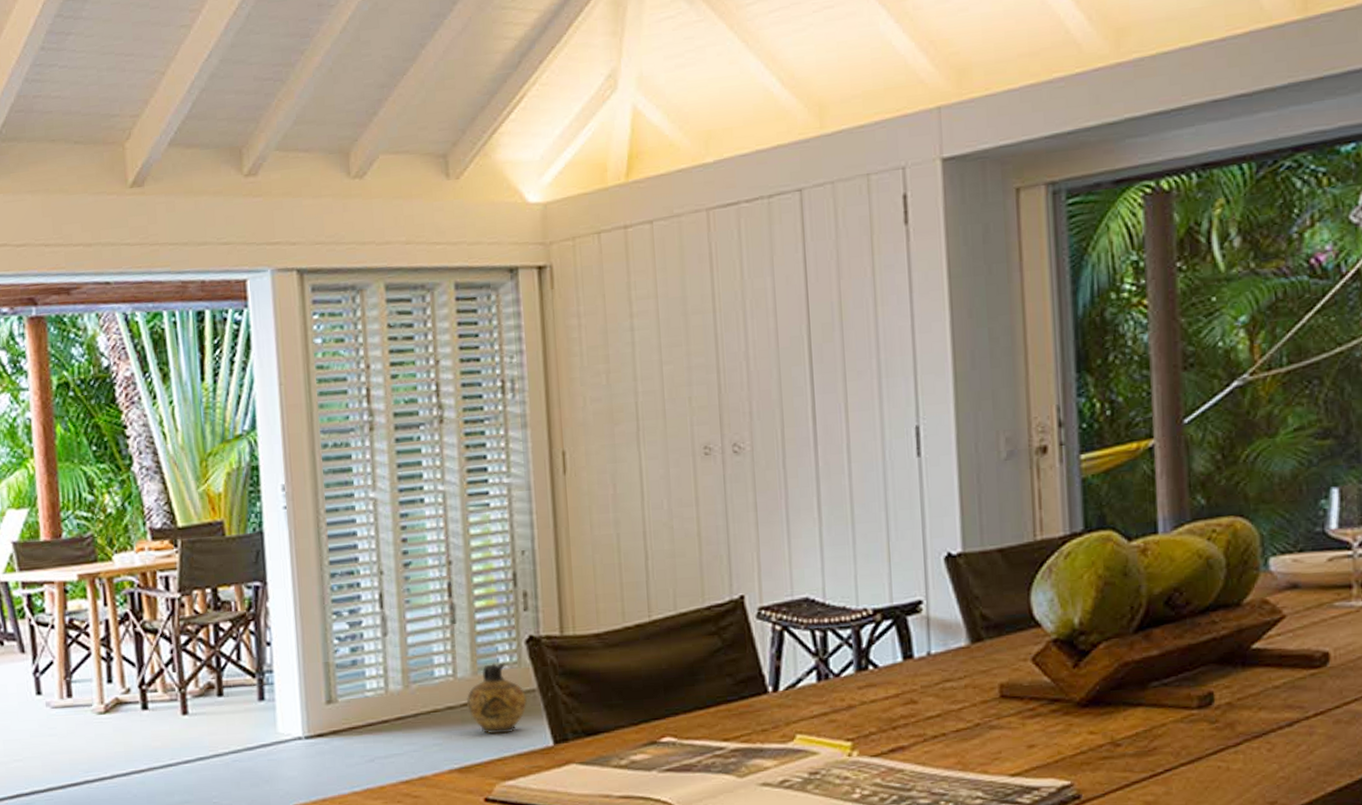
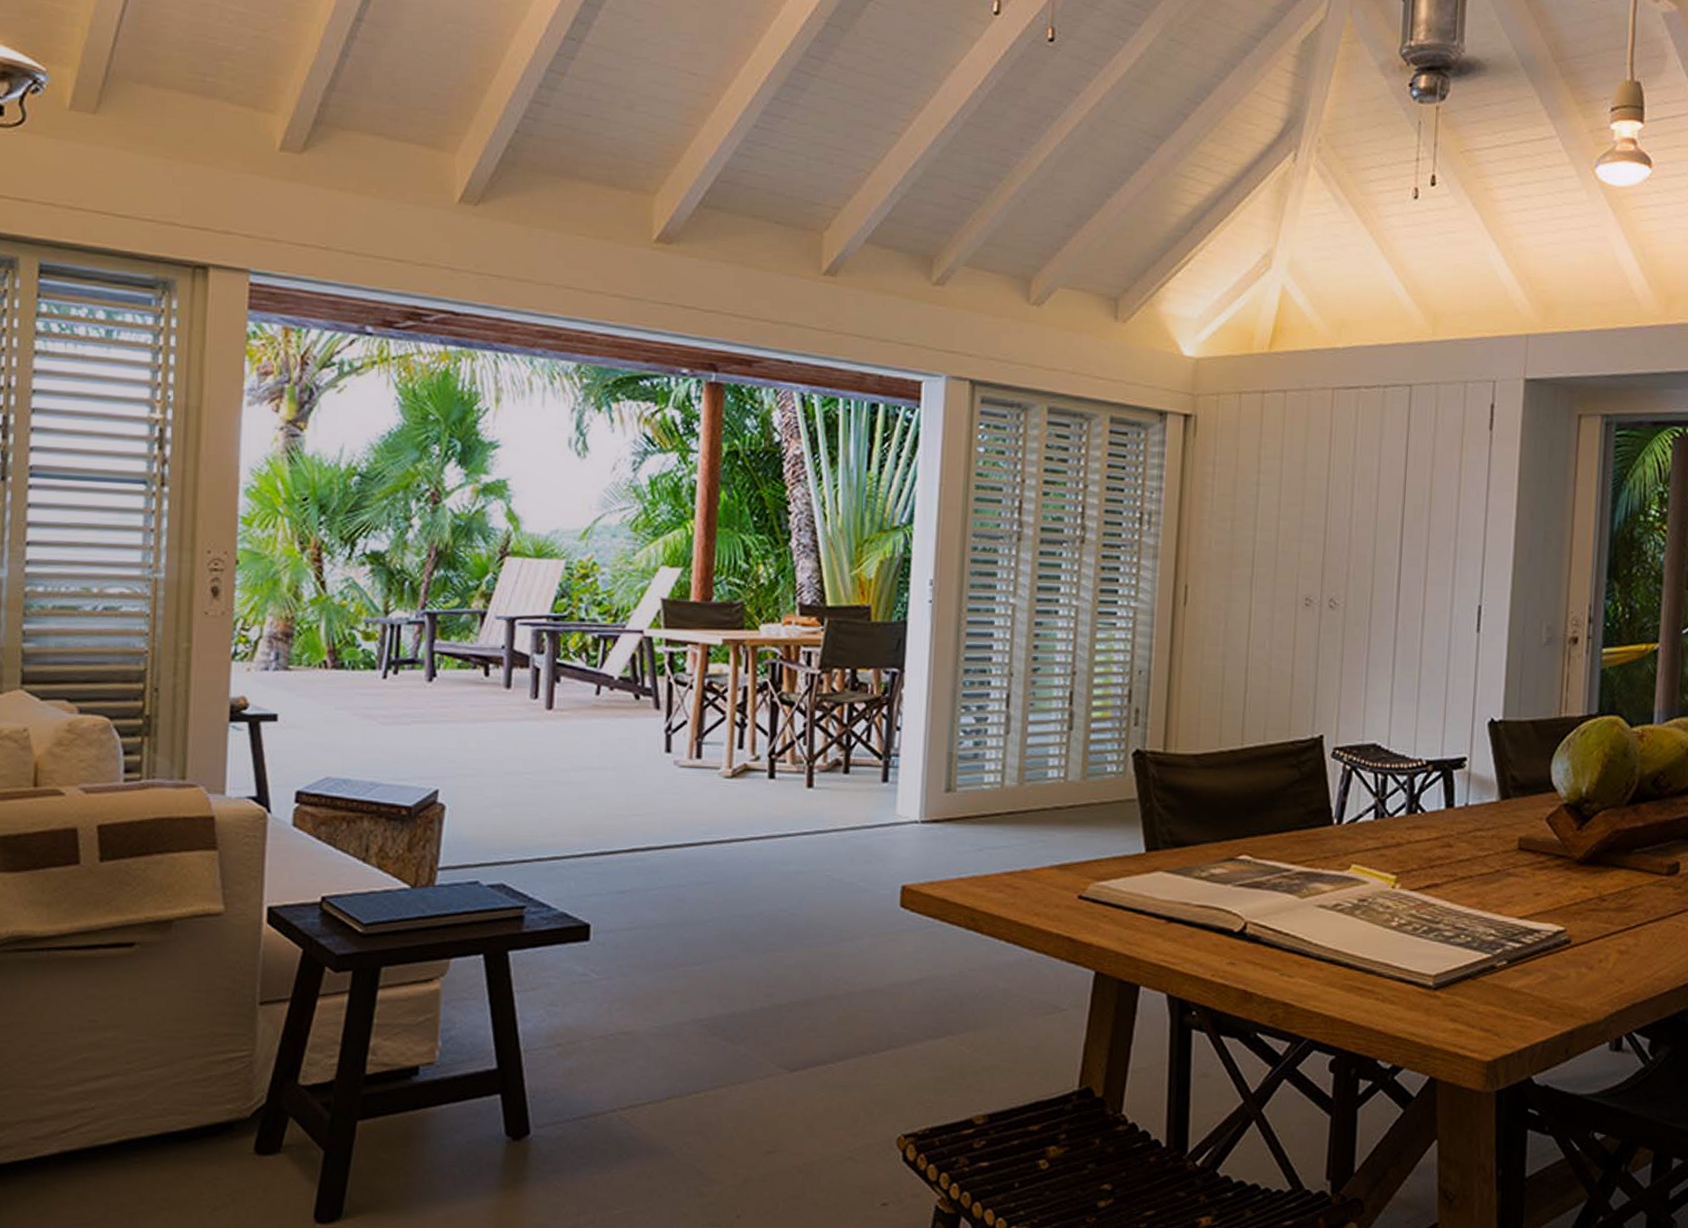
ceramic jug: present [467,662,528,735] -> none [1074,770,1128,837]

